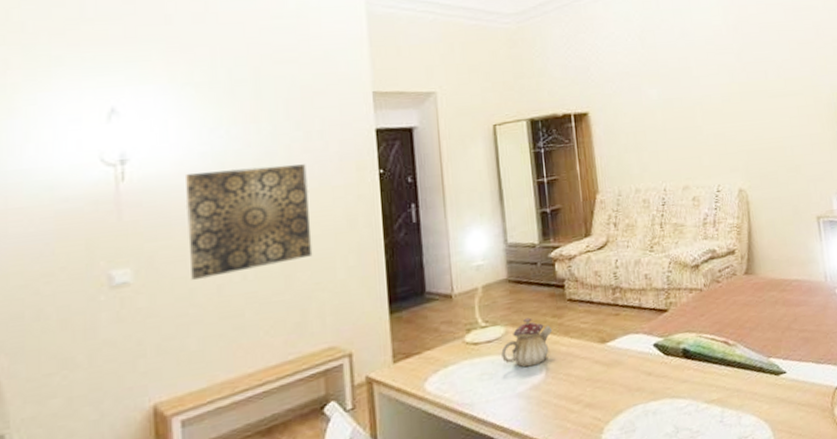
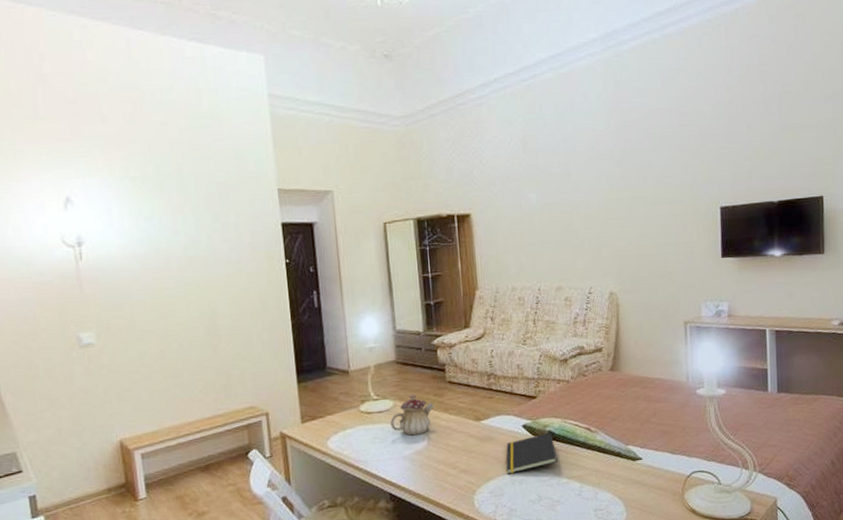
wall art: present [185,164,313,280] -> none [129,252,234,345]
notepad: none [636,349,695,405] -> present [506,432,558,474]

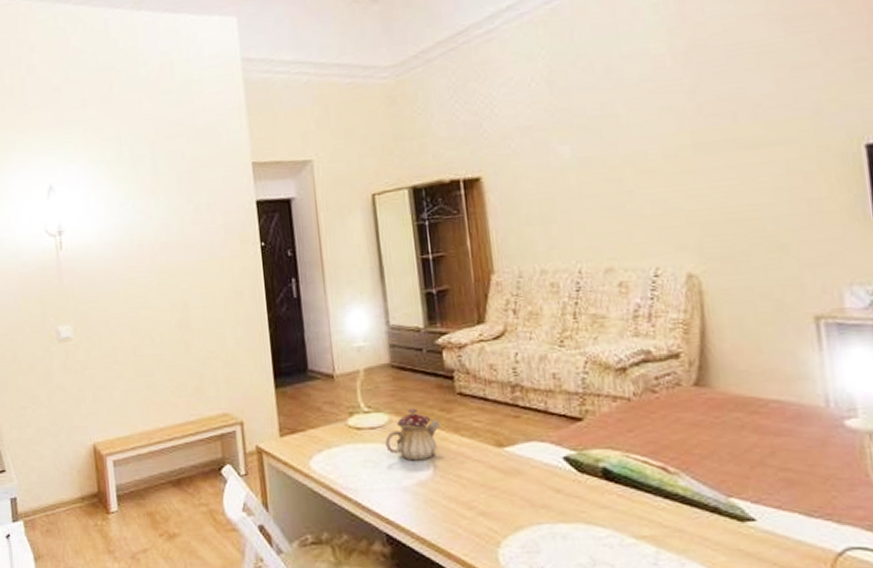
notepad: present [506,432,558,474] -> none [541,469,618,524]

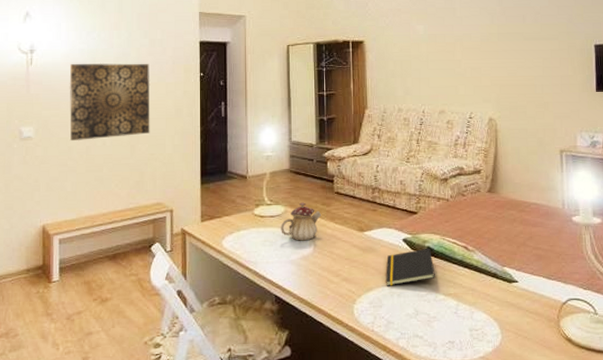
wall art: none [104,236,206,339] -> present [69,63,150,140]
notepad: none [541,469,618,524] -> present [386,248,435,286]

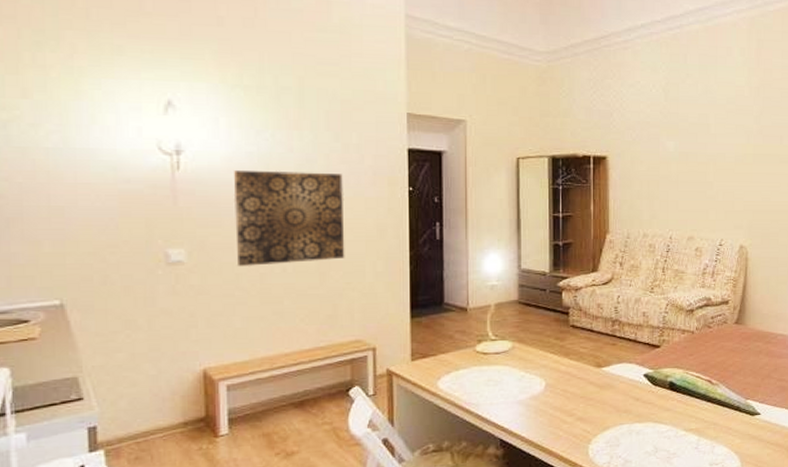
teapot: present [281,202,322,241] -> none [507,337,555,380]
notepad: present [386,248,435,286] -> none [624,382,677,424]

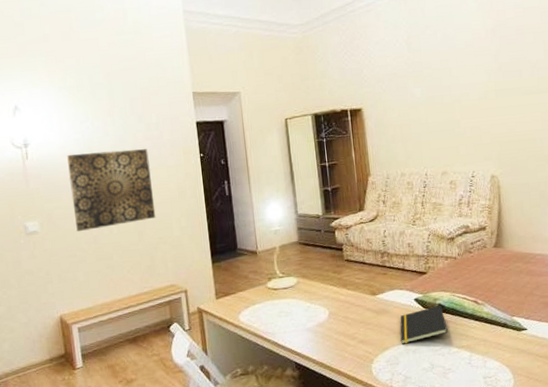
notepad: none [624,382,677,424] -> present [400,305,448,344]

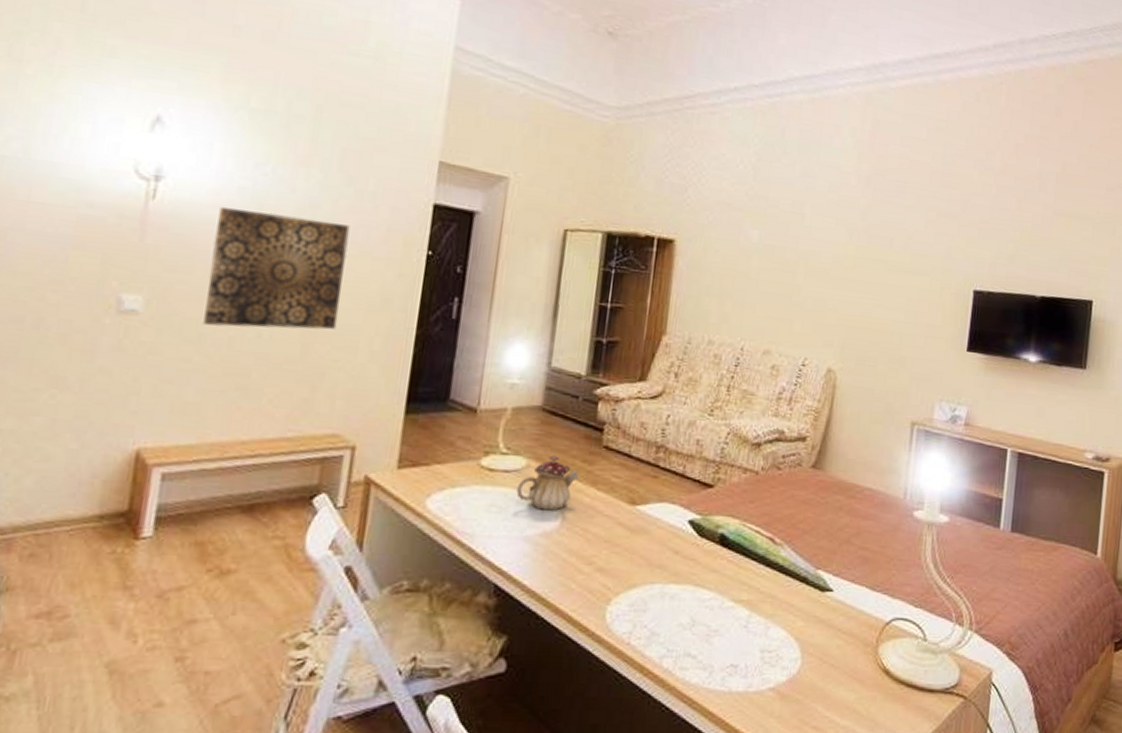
teapot: none [294,272,334,310] -> present [516,455,580,511]
notepad: present [400,305,448,344] -> none [656,535,726,584]

